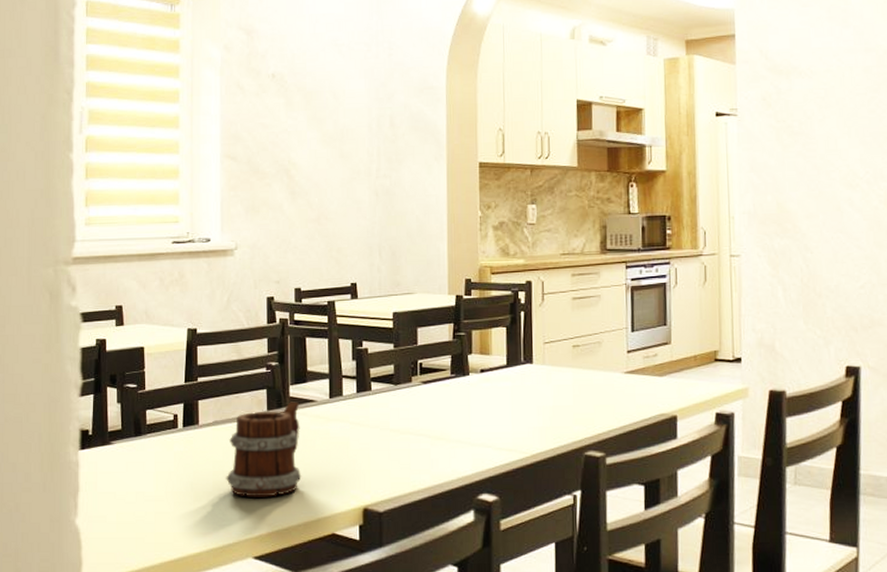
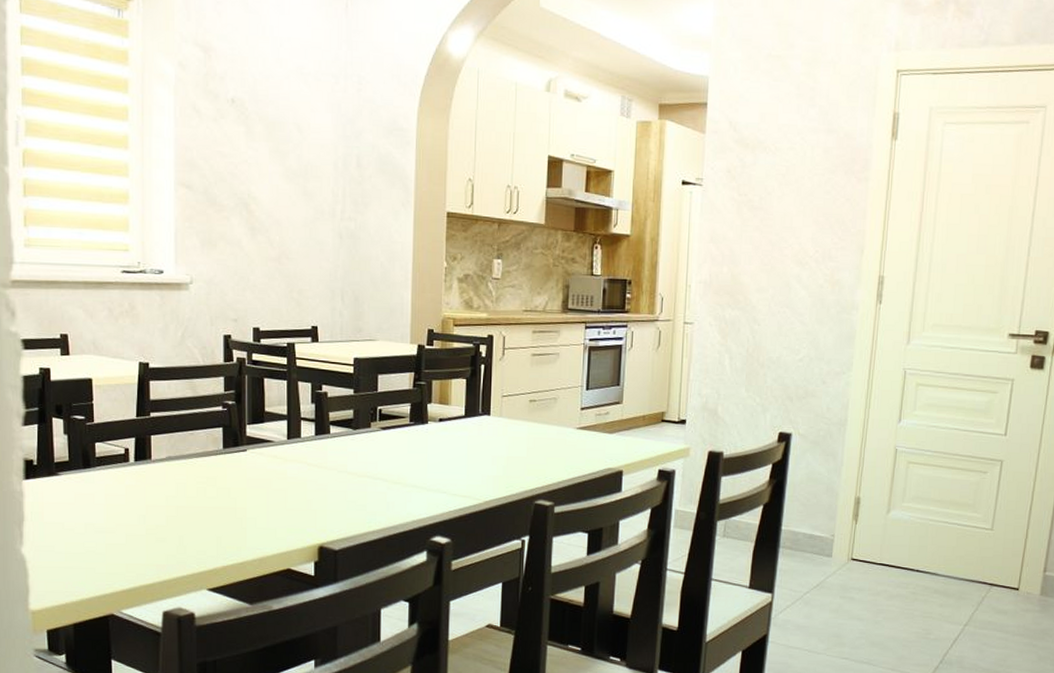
mug: present [226,401,302,497] -> none [180,441,258,533]

